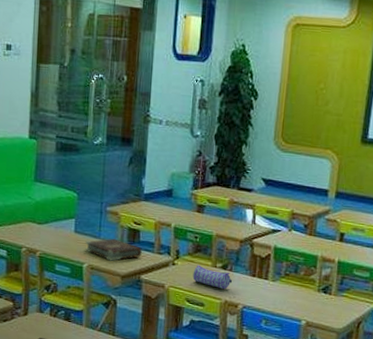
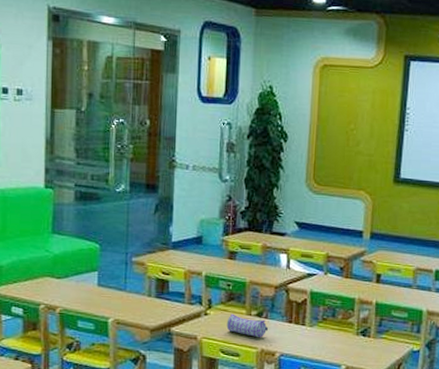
book: present [85,238,142,261] -> none [110,290,172,314]

